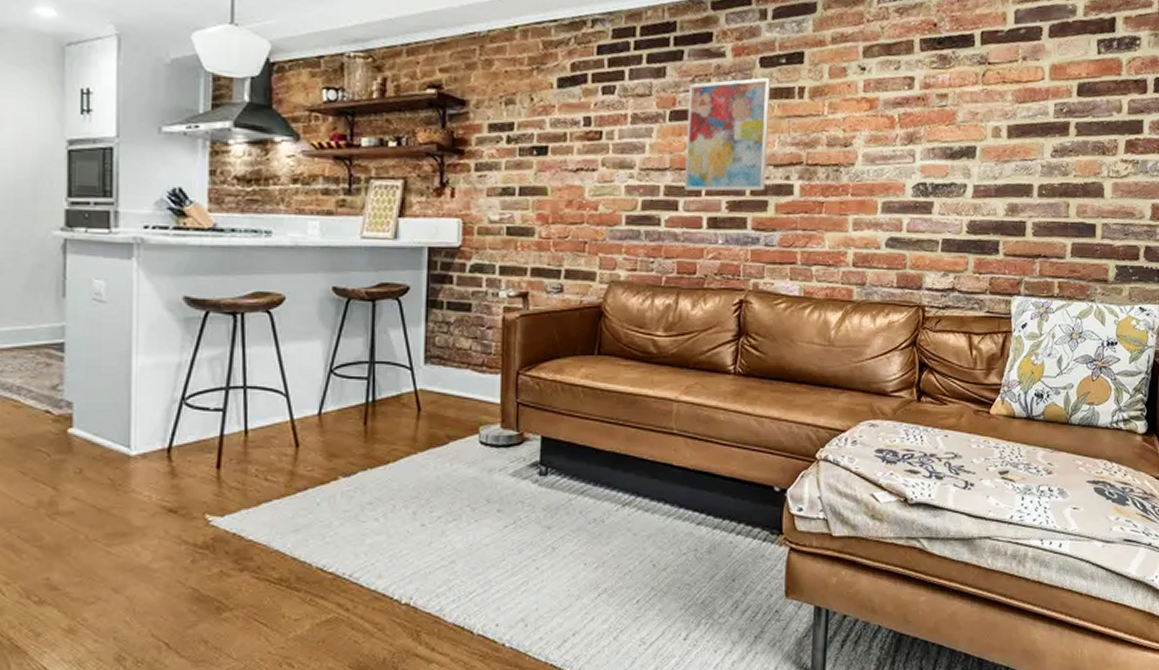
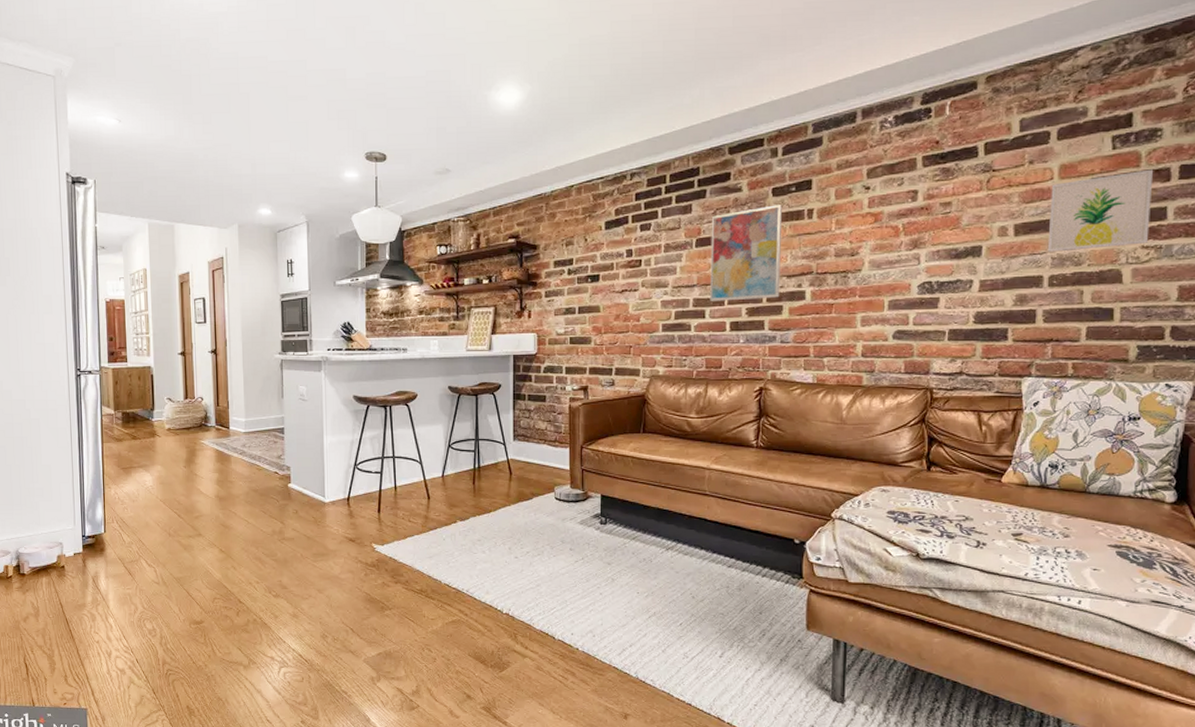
wall art: none [1037,79,1132,159] -> present [1047,169,1153,252]

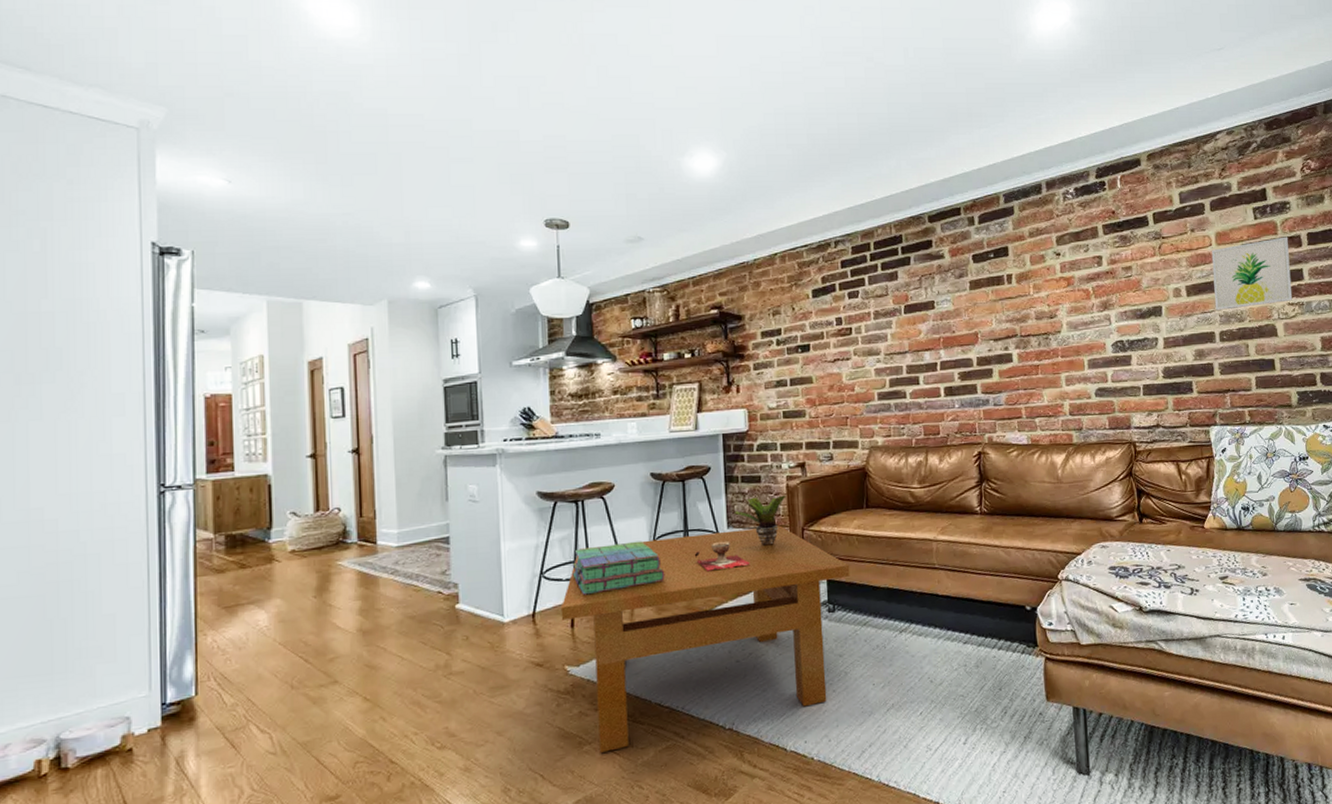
table: none [370,442,623,618] -> present [560,525,850,753]
stack of books: none [380,445,457,487] -> present [572,541,665,595]
decorative bowl: none [483,453,532,477] -> present [694,542,750,572]
potted plant: none [520,414,568,459] -> present [734,495,786,546]
wall art: present [710,205,783,301] -> none [917,271,989,367]

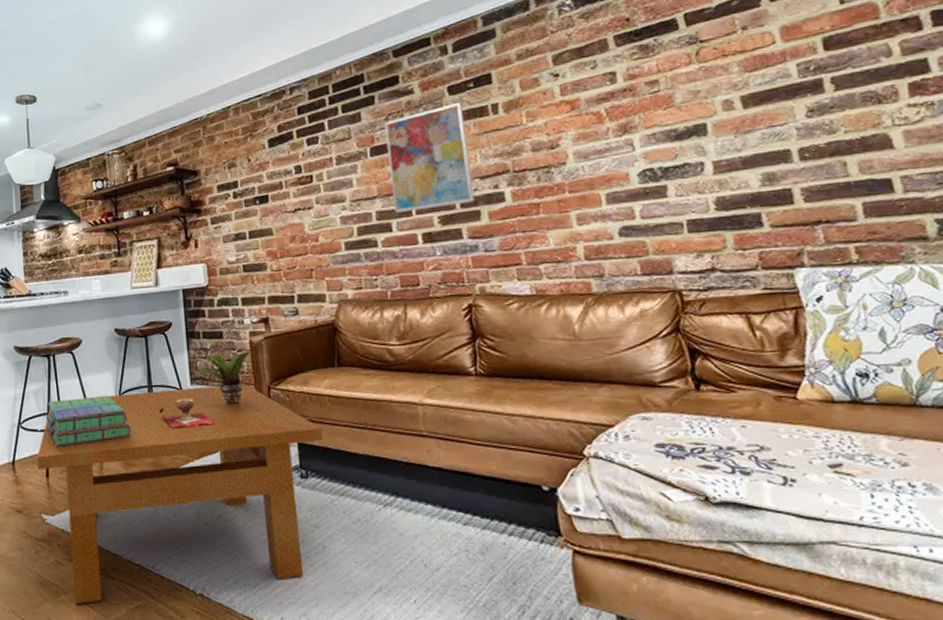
wall art: none [917,271,989,367] -> present [384,103,475,213]
wall art: present [1211,237,1292,310] -> none [775,19,914,122]

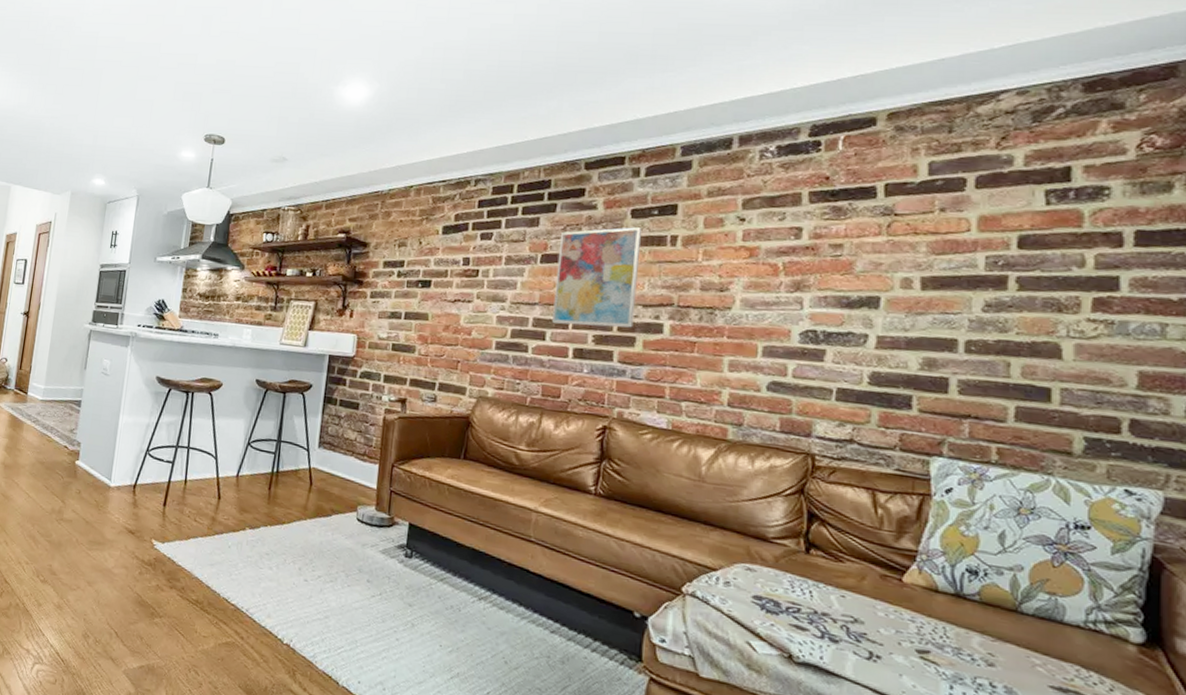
table: present [36,383,324,604] -> none [156,435,436,648]
stack of books: present [45,395,132,447] -> none [172,435,253,484]
decorative bowl: present [159,399,215,428] -> none [282,459,335,489]
potted plant: present [196,351,250,404] -> none [327,422,382,475]

